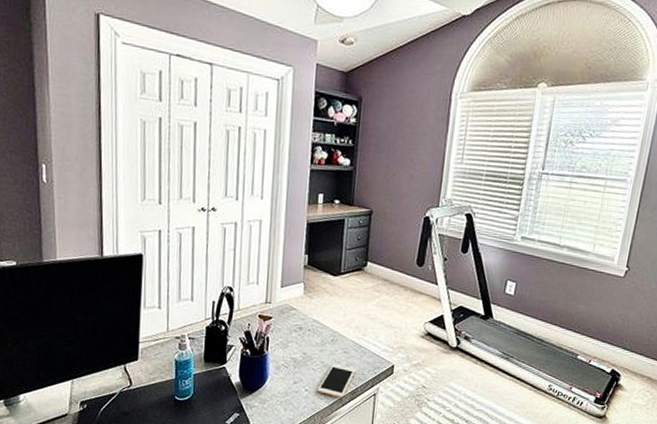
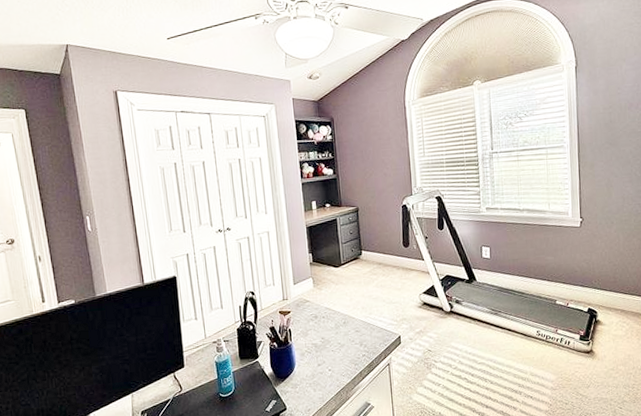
cell phone: present [317,364,357,399] -> none [339,342,369,373]

